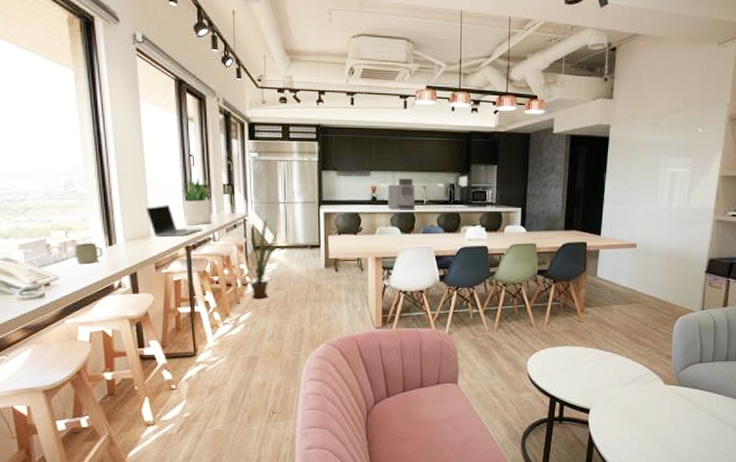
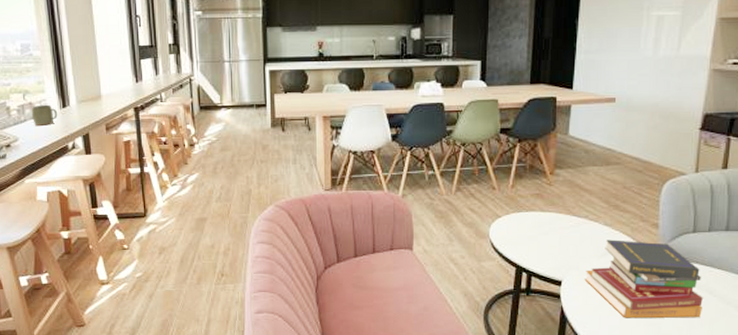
laptop: present [146,205,203,237] -> none [96,66,150,98]
planter: present [181,177,212,225] -> none [129,38,158,86]
house plant: present [237,219,279,299] -> none [184,78,225,160]
coffee machine: present [388,178,416,210] -> none [335,32,365,66]
books: none [609,370,707,441] -> present [584,239,703,319]

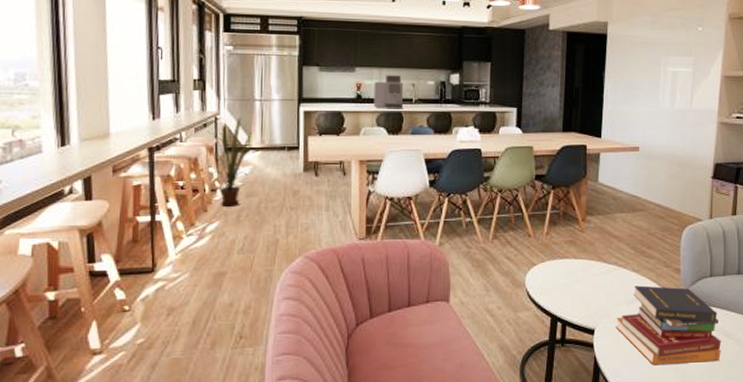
mug: present [31,104,58,126] -> none [20,142,54,166]
house plant: none [184,78,225,160] -> present [207,117,254,206]
coffee machine: none [335,32,365,66] -> present [373,75,404,109]

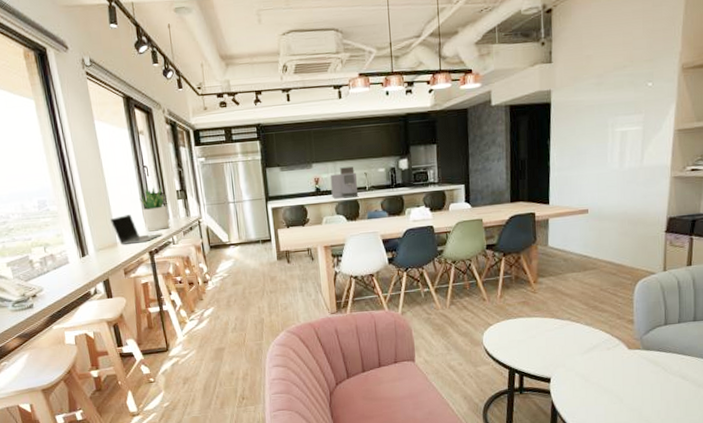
laptop: none [106,101,169,136] -> present [110,214,162,245]
planter: none [147,72,180,124] -> present [139,186,170,232]
house plant: present [207,117,254,206] -> none [194,219,232,295]
books: present [615,285,721,366] -> none [570,337,677,407]

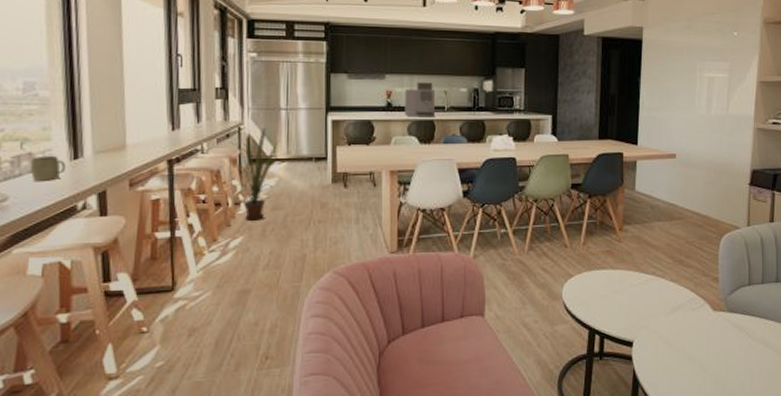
mug: none [53,255,78,275] -> present [29,155,66,181]
laptop: present [110,214,162,245] -> none [122,111,189,148]
planter: present [139,186,170,232] -> none [166,80,201,135]
house plant: none [194,219,232,295] -> present [230,127,280,221]

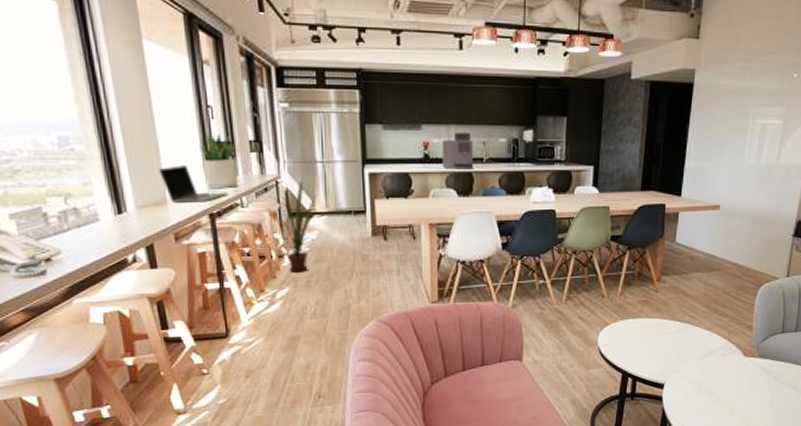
mug: present [29,155,66,181] -> none [76,210,112,235]
laptop: none [122,111,189,148] -> present [159,165,228,202]
planter: none [166,80,201,135] -> present [200,133,238,189]

